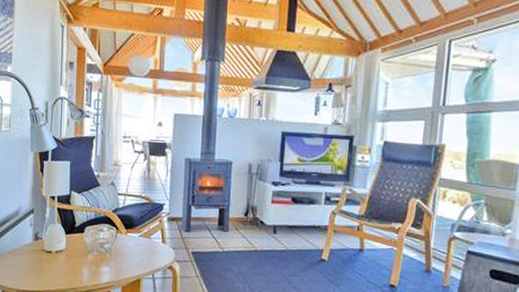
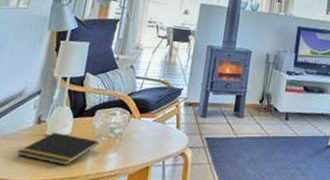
notepad: none [22,247,92,278] -> present [17,132,100,166]

